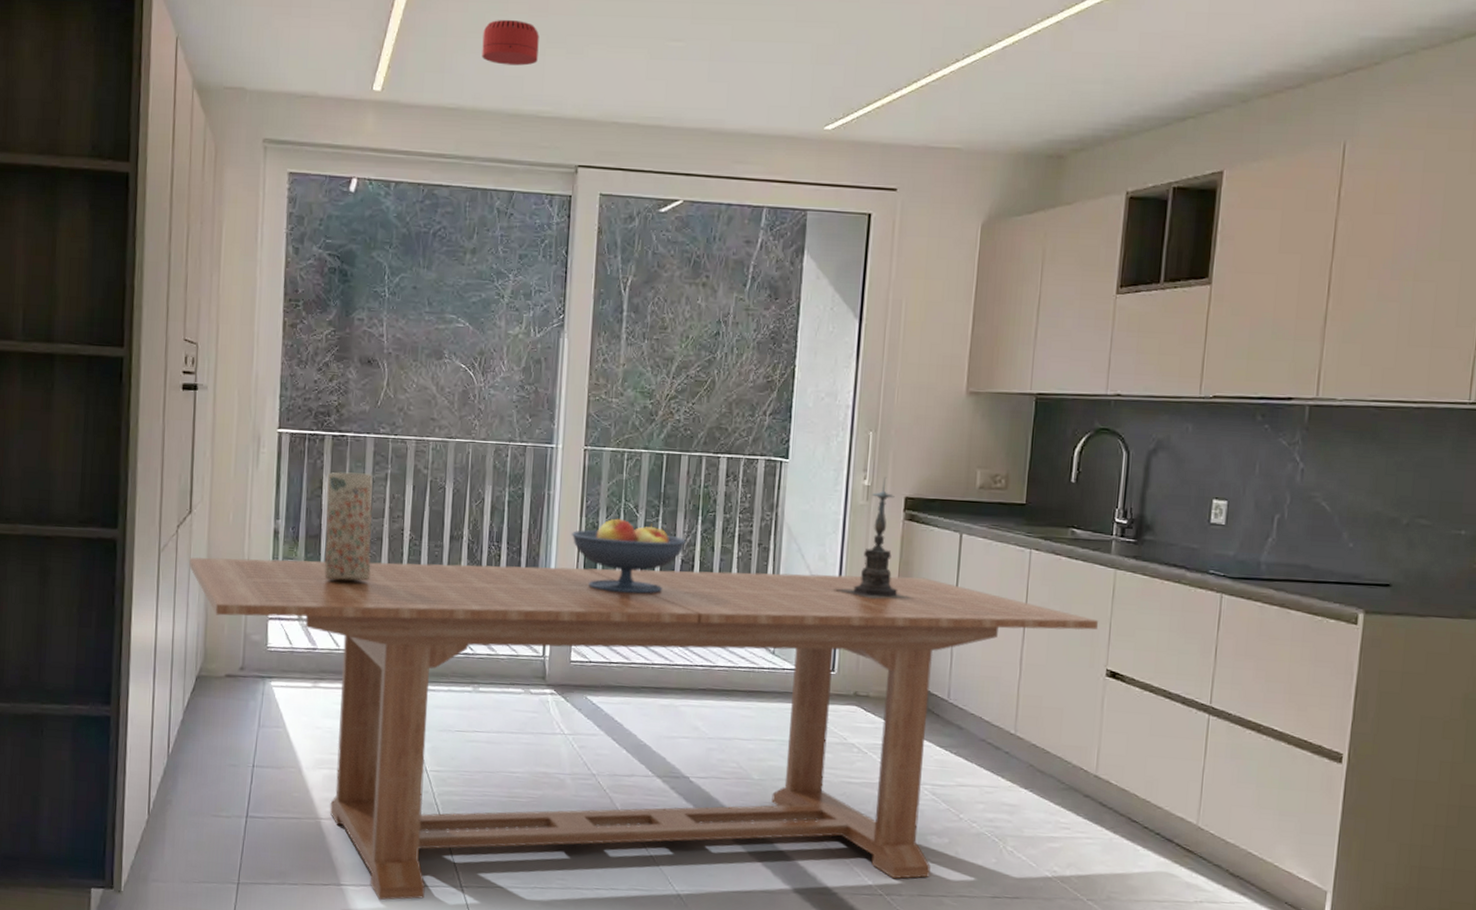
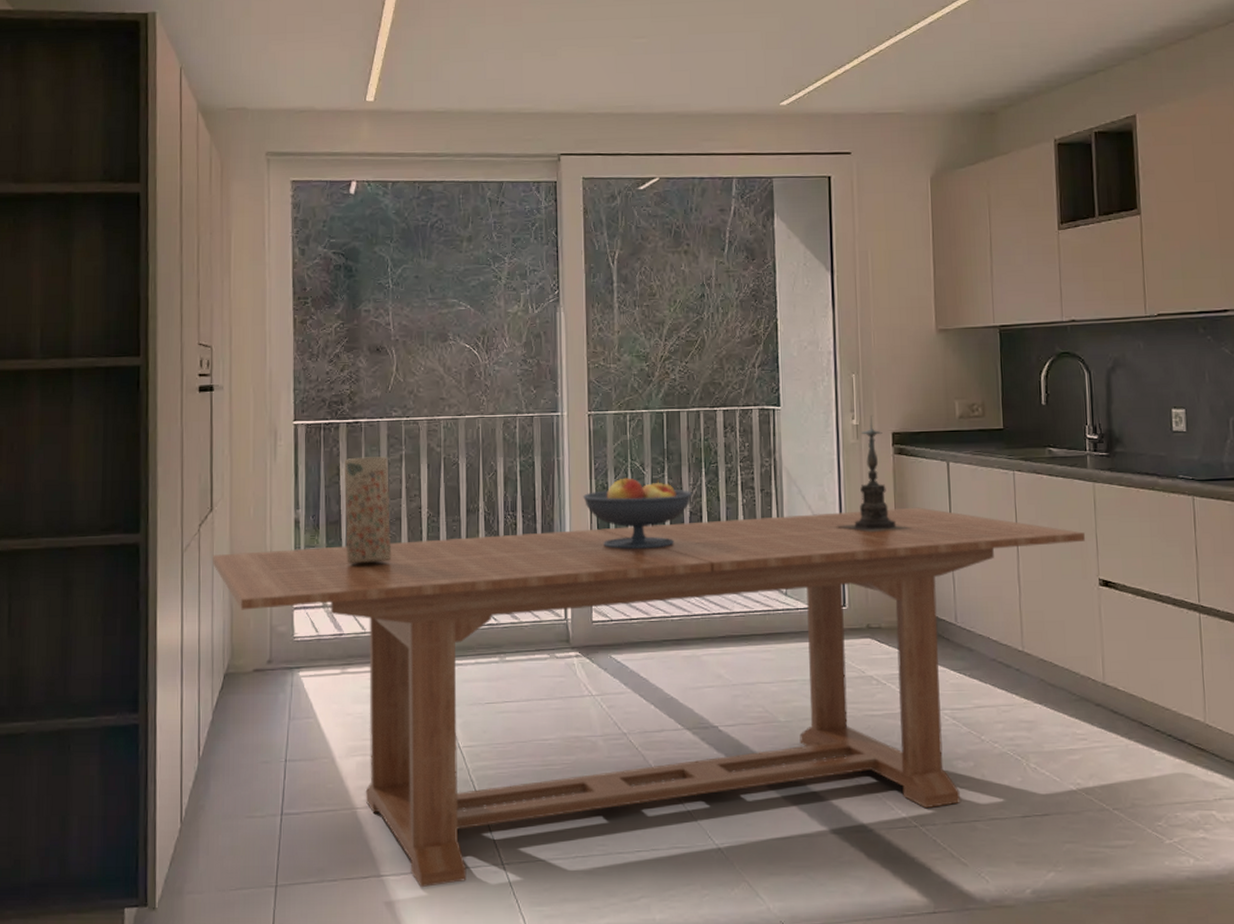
smoke detector: present [481,19,539,66] -> none [464,30,516,70]

